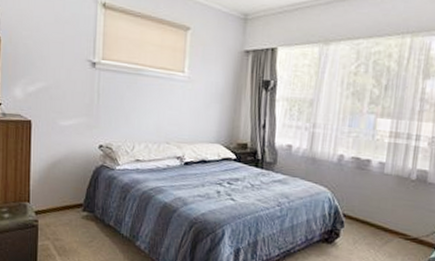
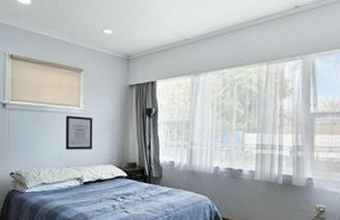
wall art: none [165,81,199,125] -> present [65,115,93,150]

